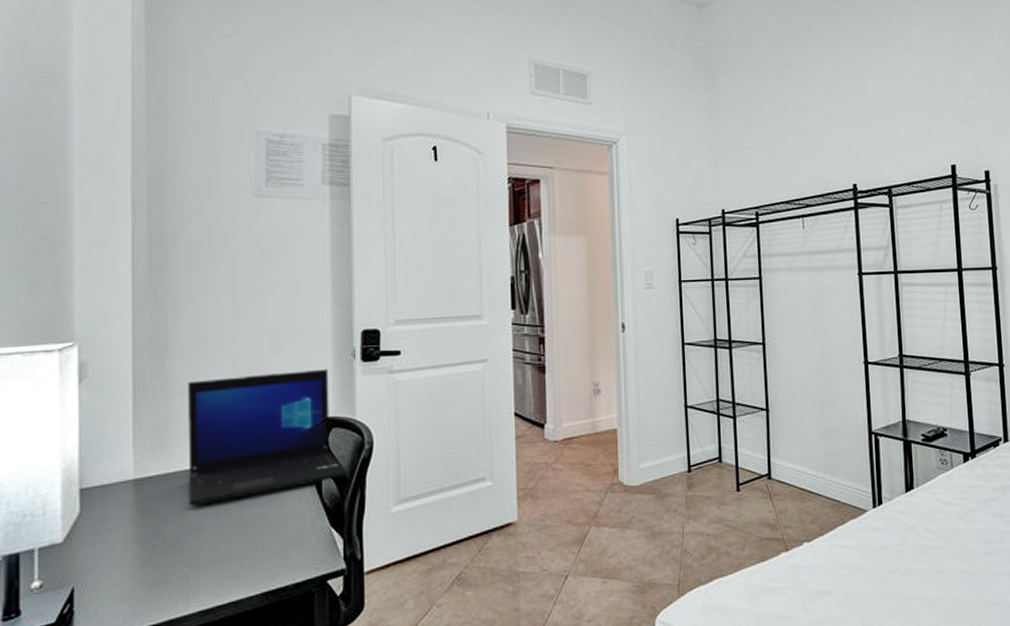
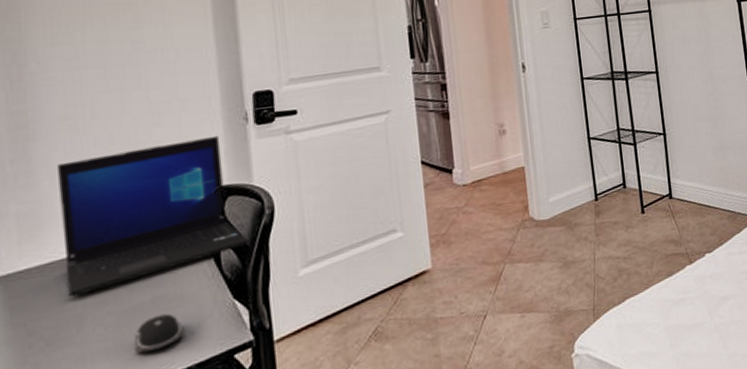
computer mouse: none [241,532,284,567] -> present [134,313,184,354]

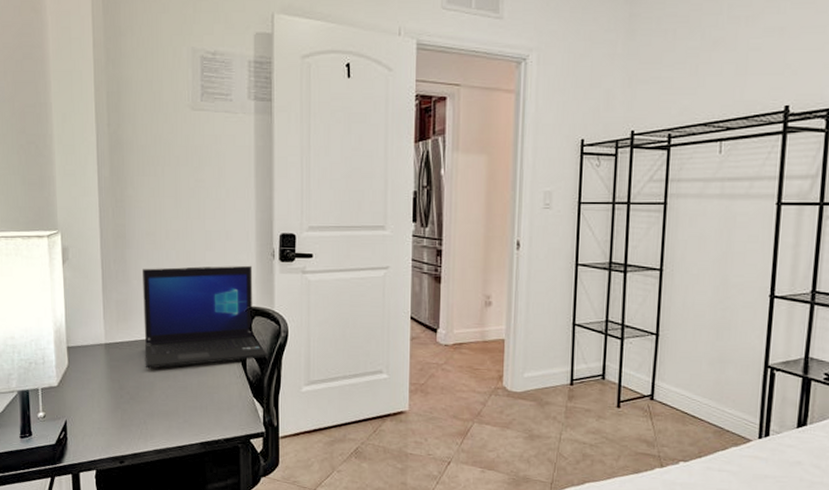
computer mouse: present [134,313,184,354] -> none [184,396,217,422]

